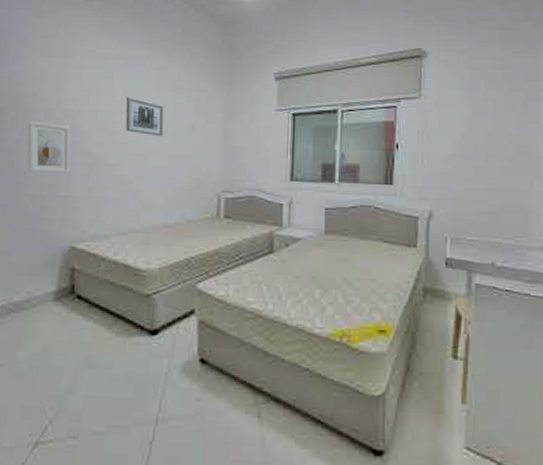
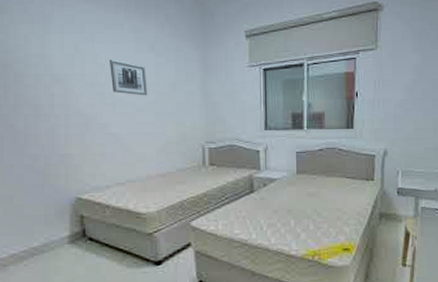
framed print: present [27,120,71,173] -> none [20,86,67,134]

